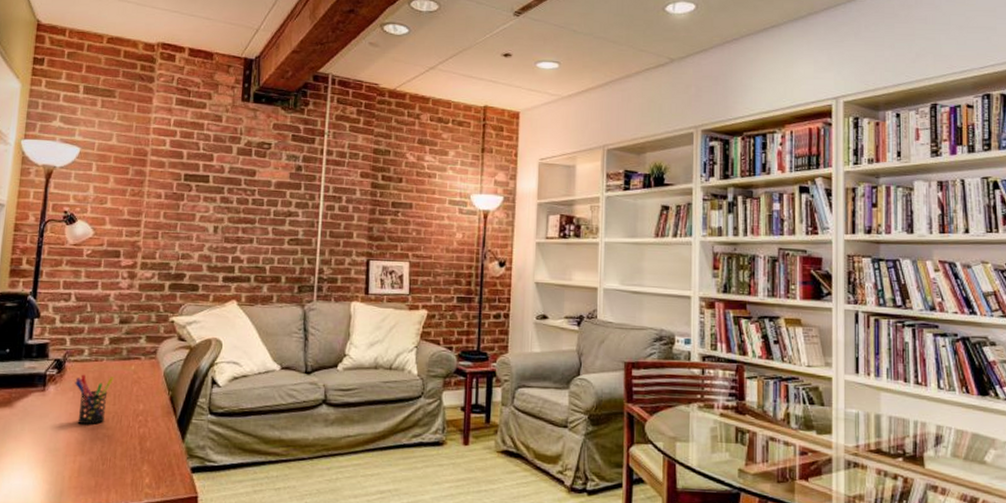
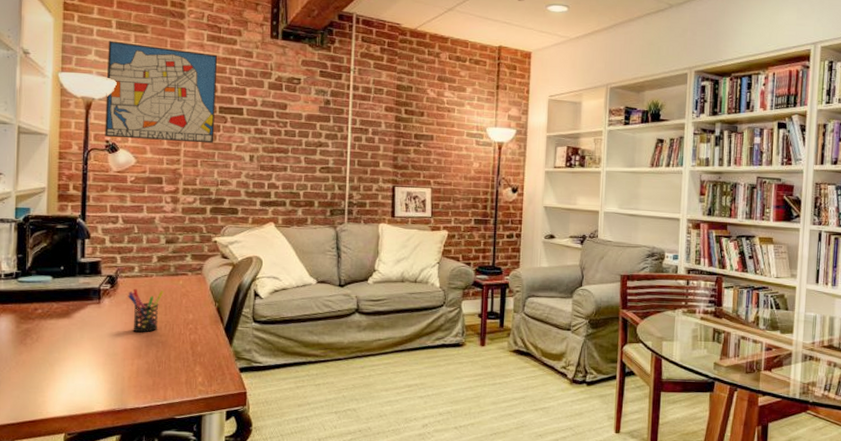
wall art: none [63,106,186,214] -> present [105,41,218,144]

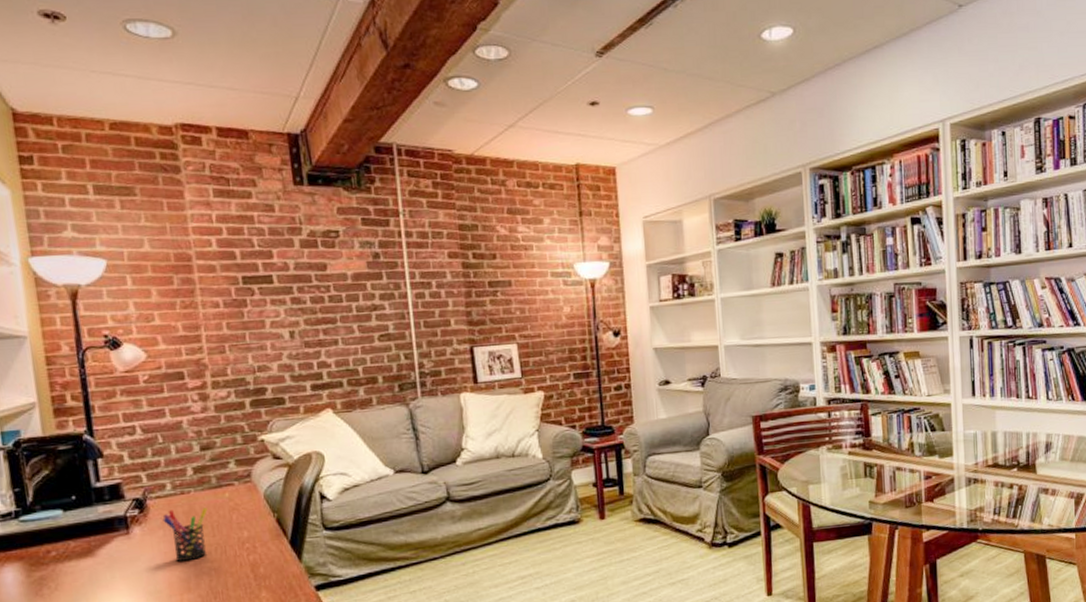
wall art: present [105,41,218,144] -> none [86,210,242,331]

